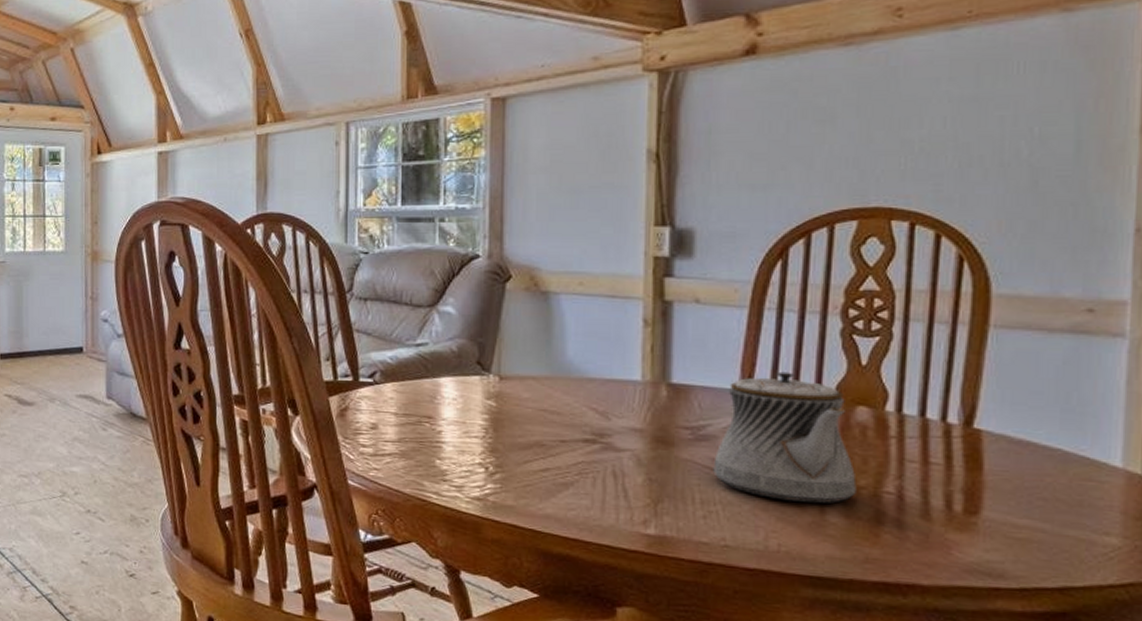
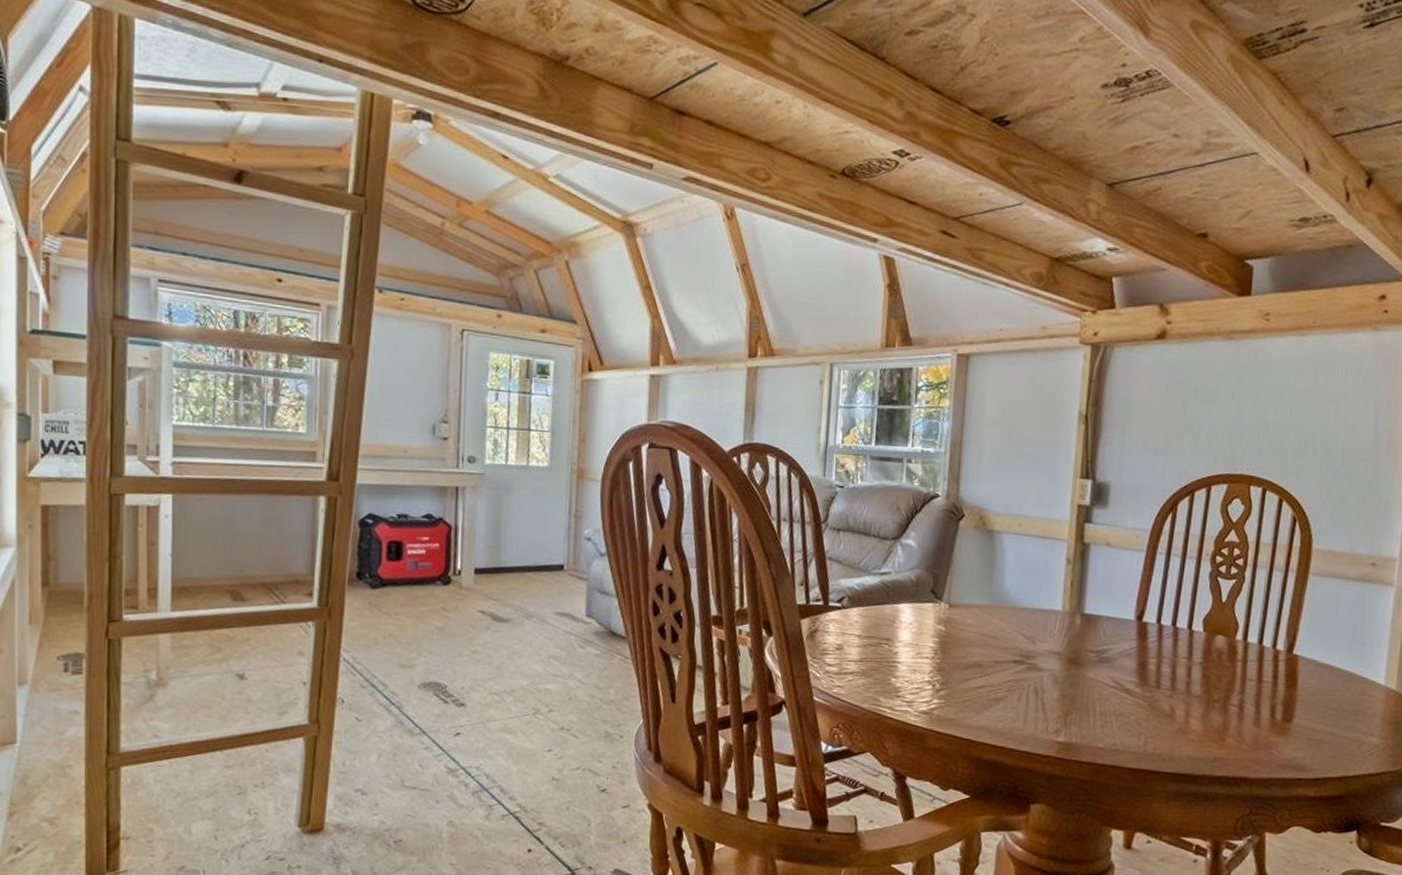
teapot: present [713,371,857,504] -> none [1110,606,1212,714]

